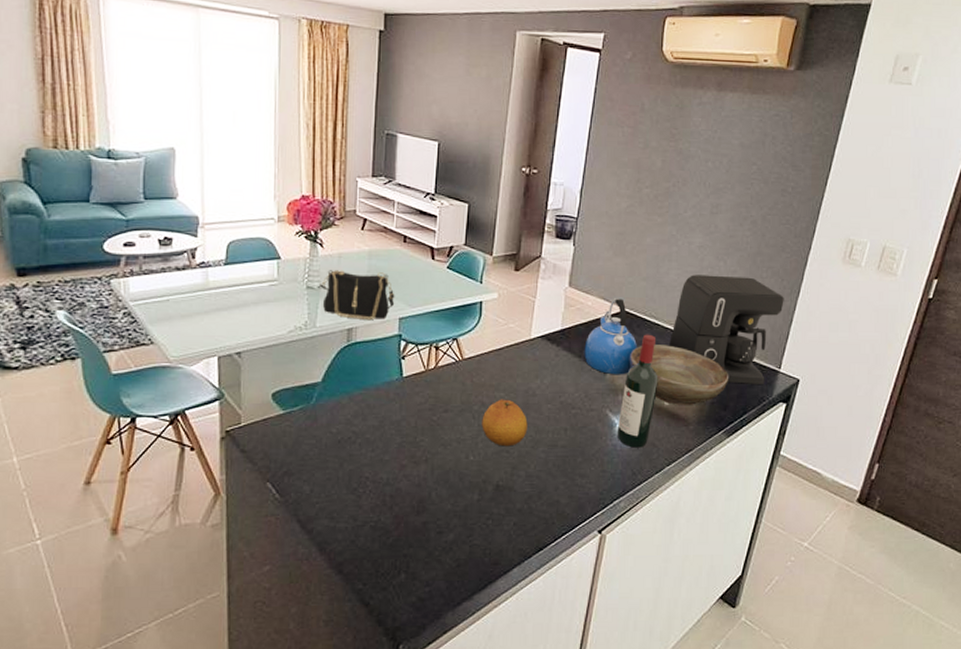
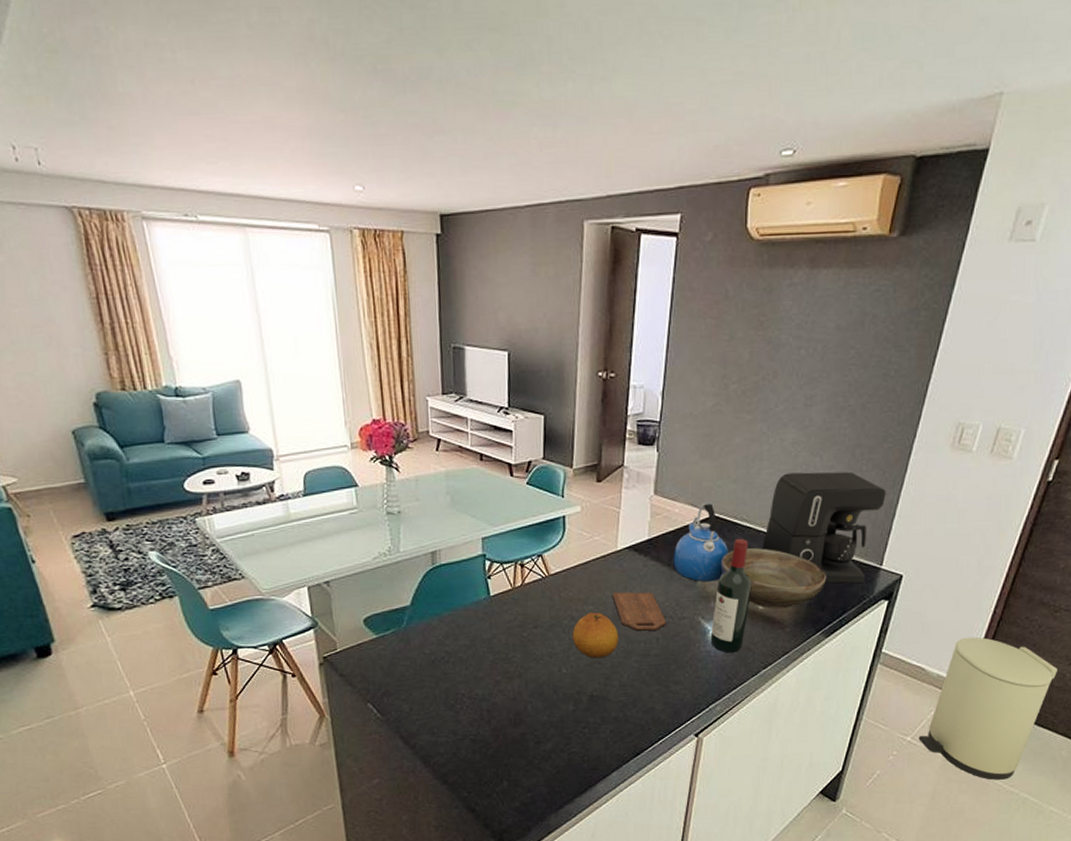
handbag: present [320,270,395,321] -> none [399,493,477,543]
cutting board: none [523,380,575,421] -> present [612,591,666,631]
pedal bin: none [815,444,943,591] -> present [918,637,1058,780]

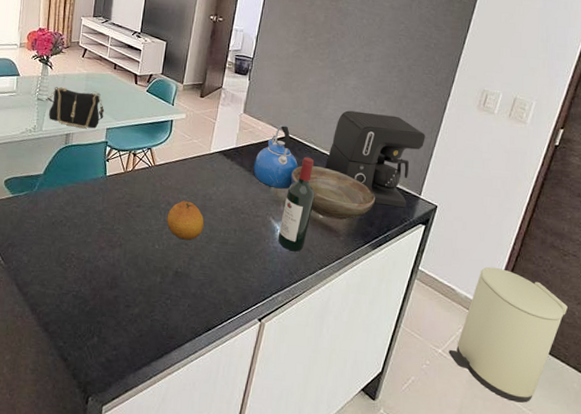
handbag: none [399,493,477,543] -> present [47,87,105,129]
cutting board: present [612,591,666,631] -> none [202,186,244,223]

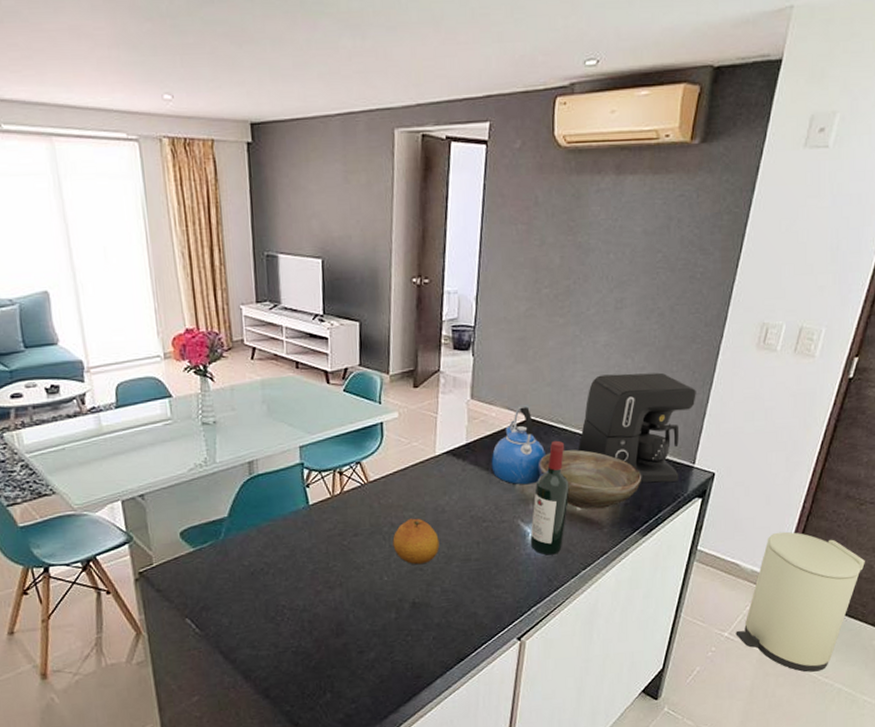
handbag: present [47,87,105,129] -> none [215,401,294,452]

